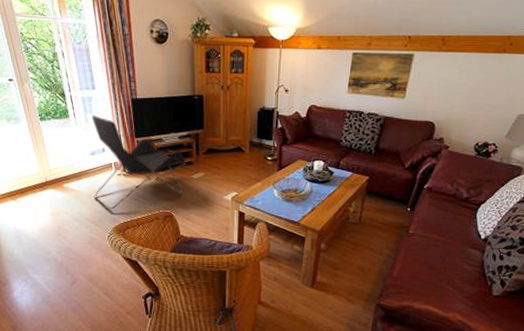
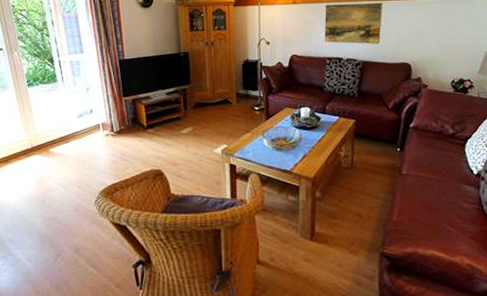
lounge chair: present [92,115,186,210] -> none [80,78,174,172]

